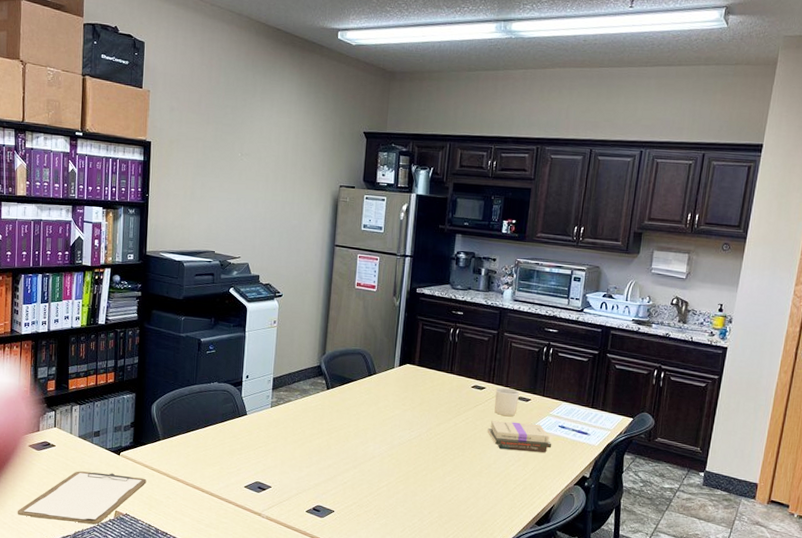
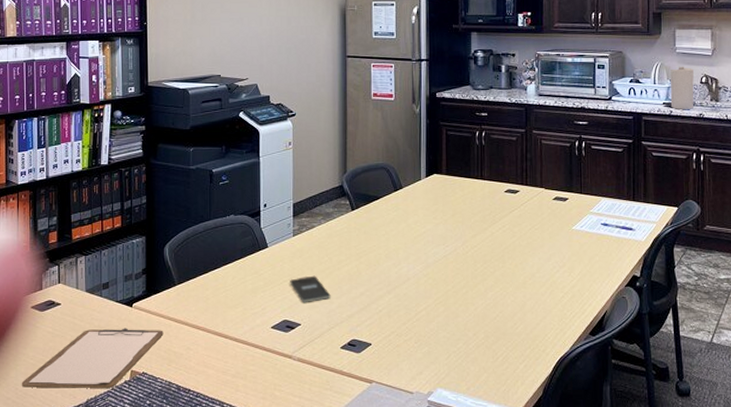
calculator: none [264,444,301,468] -> present [290,275,331,302]
books: present [487,420,552,453] -> none [526,224,597,256]
mug: present [494,387,519,417] -> none [530,188,556,220]
paper towel holder: none [639,286,666,328] -> present [670,66,694,109]

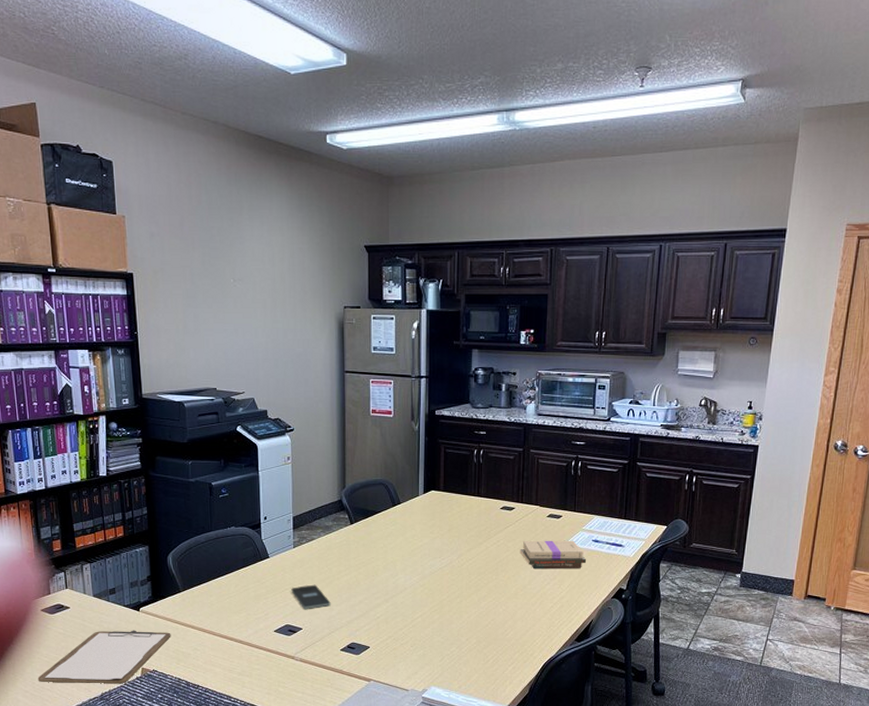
books: none [526,224,597,256] -> present [520,540,587,570]
paper towel holder: present [670,66,694,109] -> none [668,388,694,431]

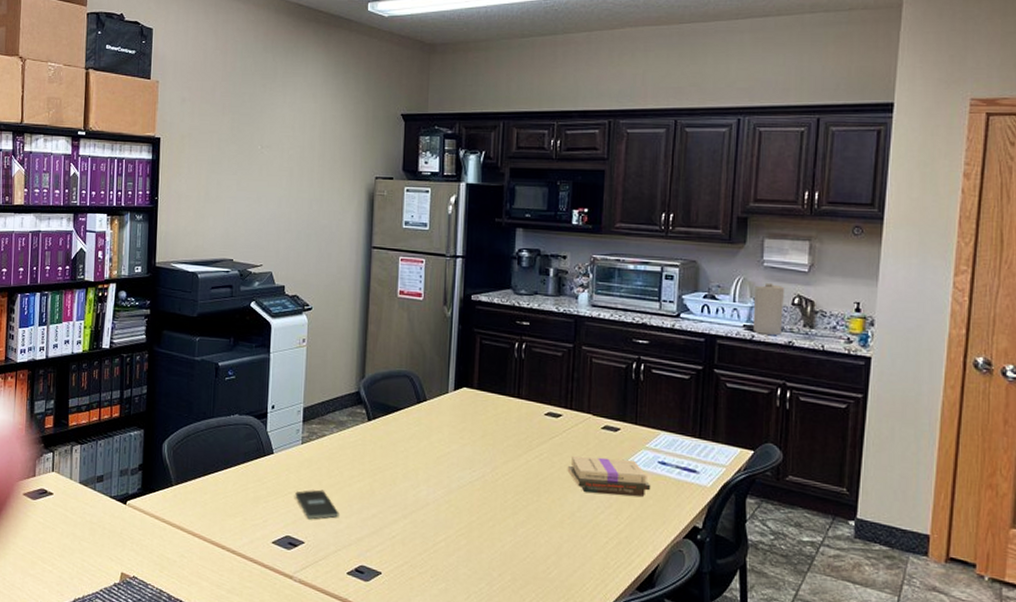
clipboard: present [37,630,171,683] -> none [9,524,157,589]
paper towel holder: none [668,388,694,431] -> present [752,282,784,335]

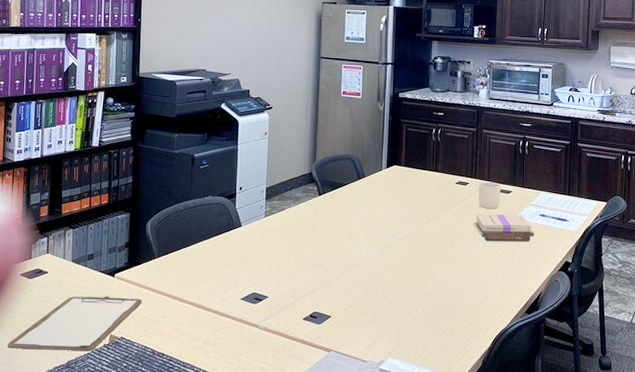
clipboard: none [9,524,157,589] -> present [7,296,142,350]
calculator: present [295,489,339,519] -> none [260,253,296,277]
mug: none [574,414,605,451] -> present [478,181,501,209]
paper towel holder: present [752,282,784,335] -> none [604,78,625,116]

